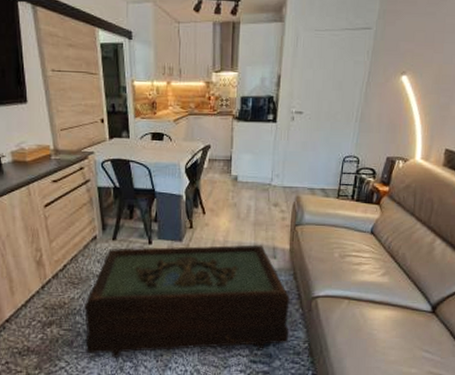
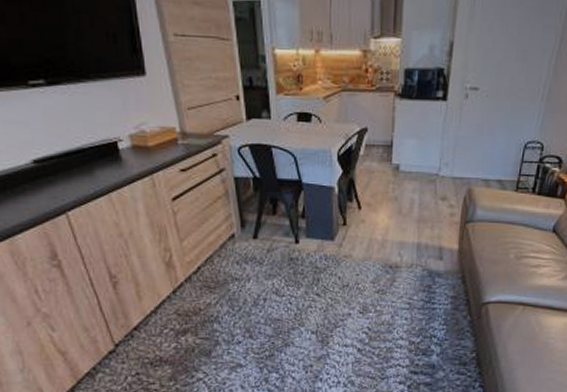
coffee table: present [84,244,290,358] -> none [223,244,457,368]

